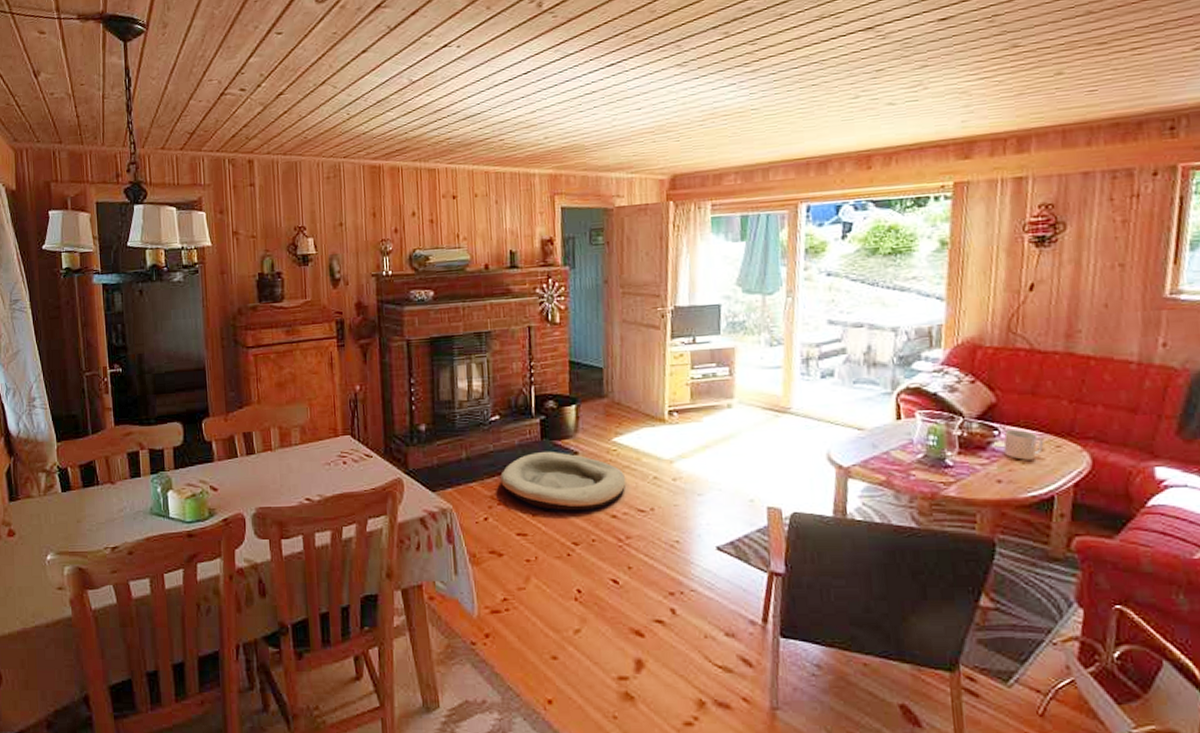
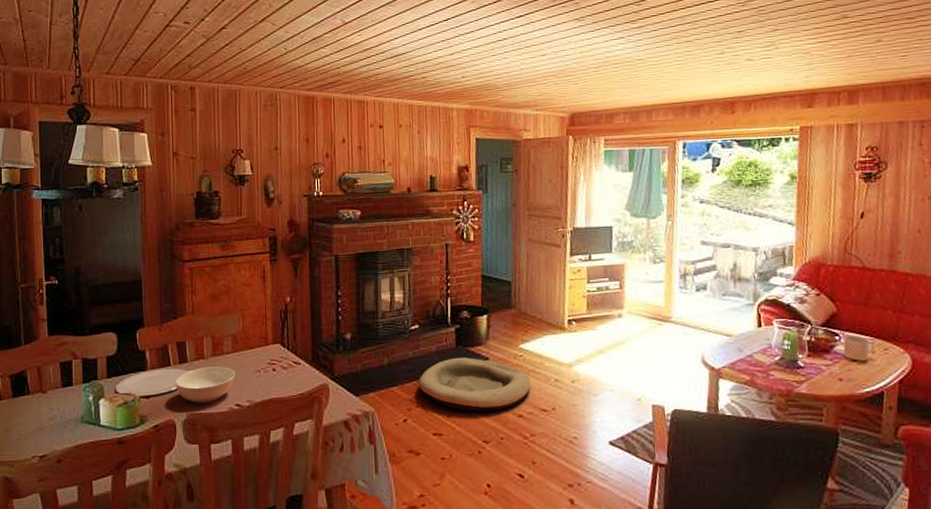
plate: none [183,459,257,489] -> present [116,367,190,397]
bowl: none [243,458,305,497] -> present [175,366,236,404]

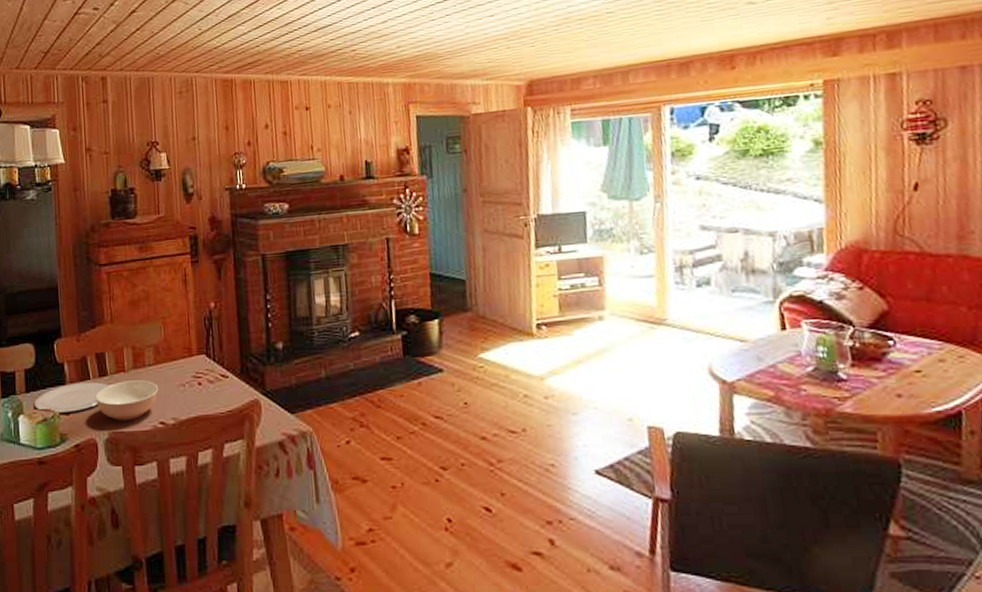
dog bed: present [418,357,531,412] -> none [361,368,496,433]
mug: present [843,334,875,361] -> none [900,338,945,372]

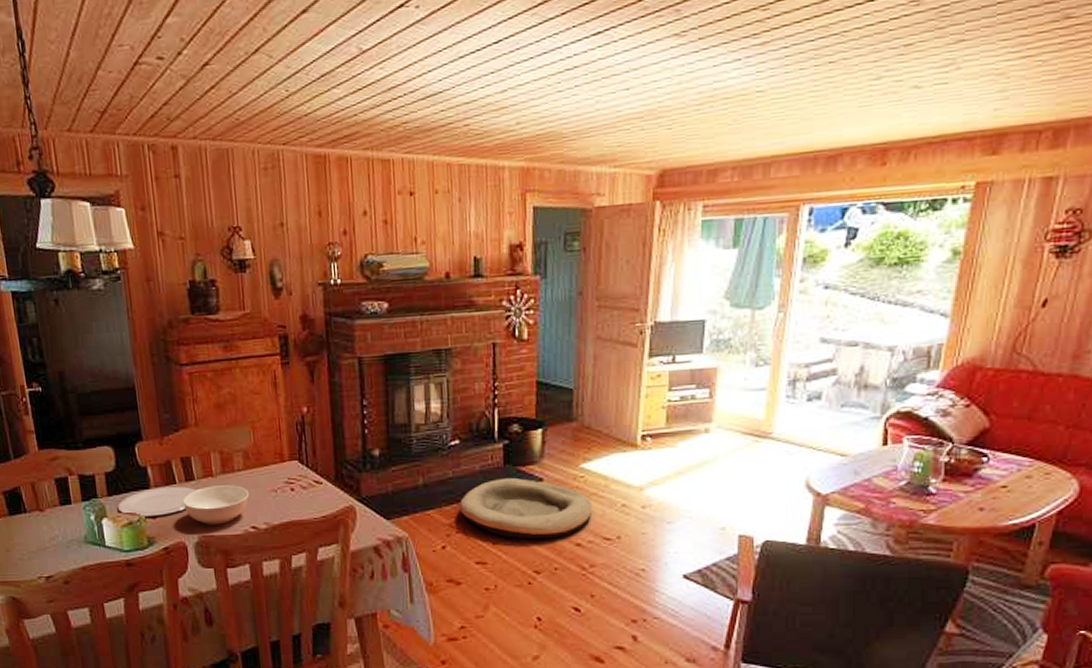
dog bed: none [361,368,496,433] -> present [458,477,593,539]

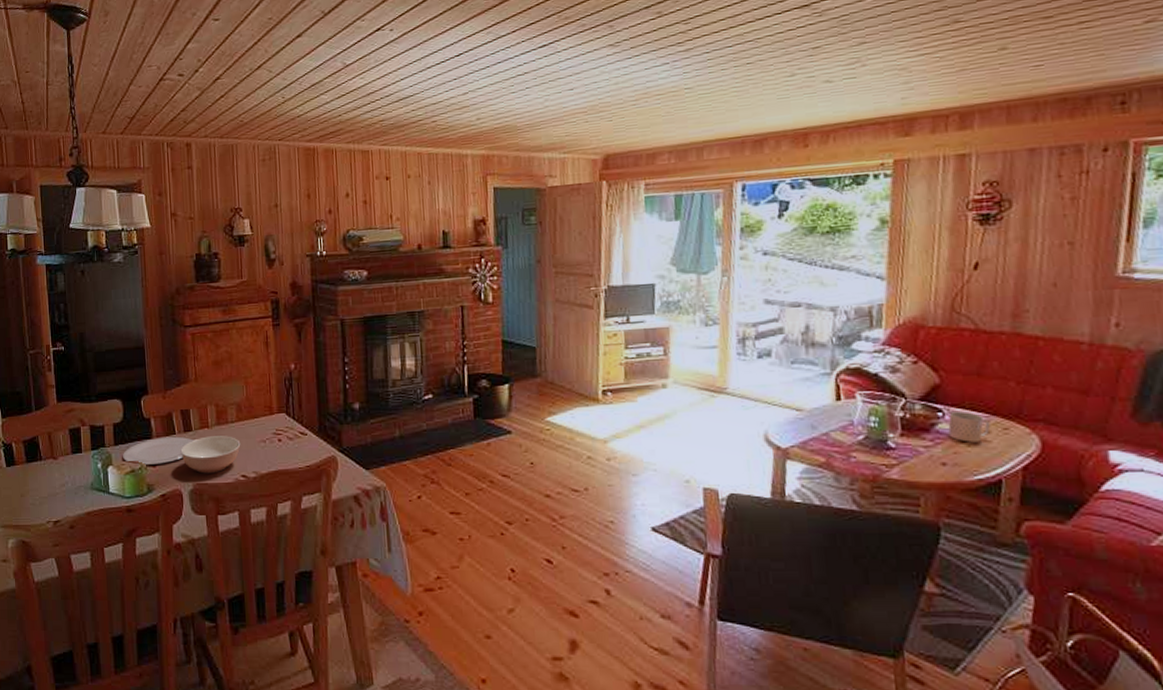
dog bed: present [458,477,593,539] -> none [432,430,560,490]
mug: none [990,455,1033,488] -> present [948,410,991,443]

